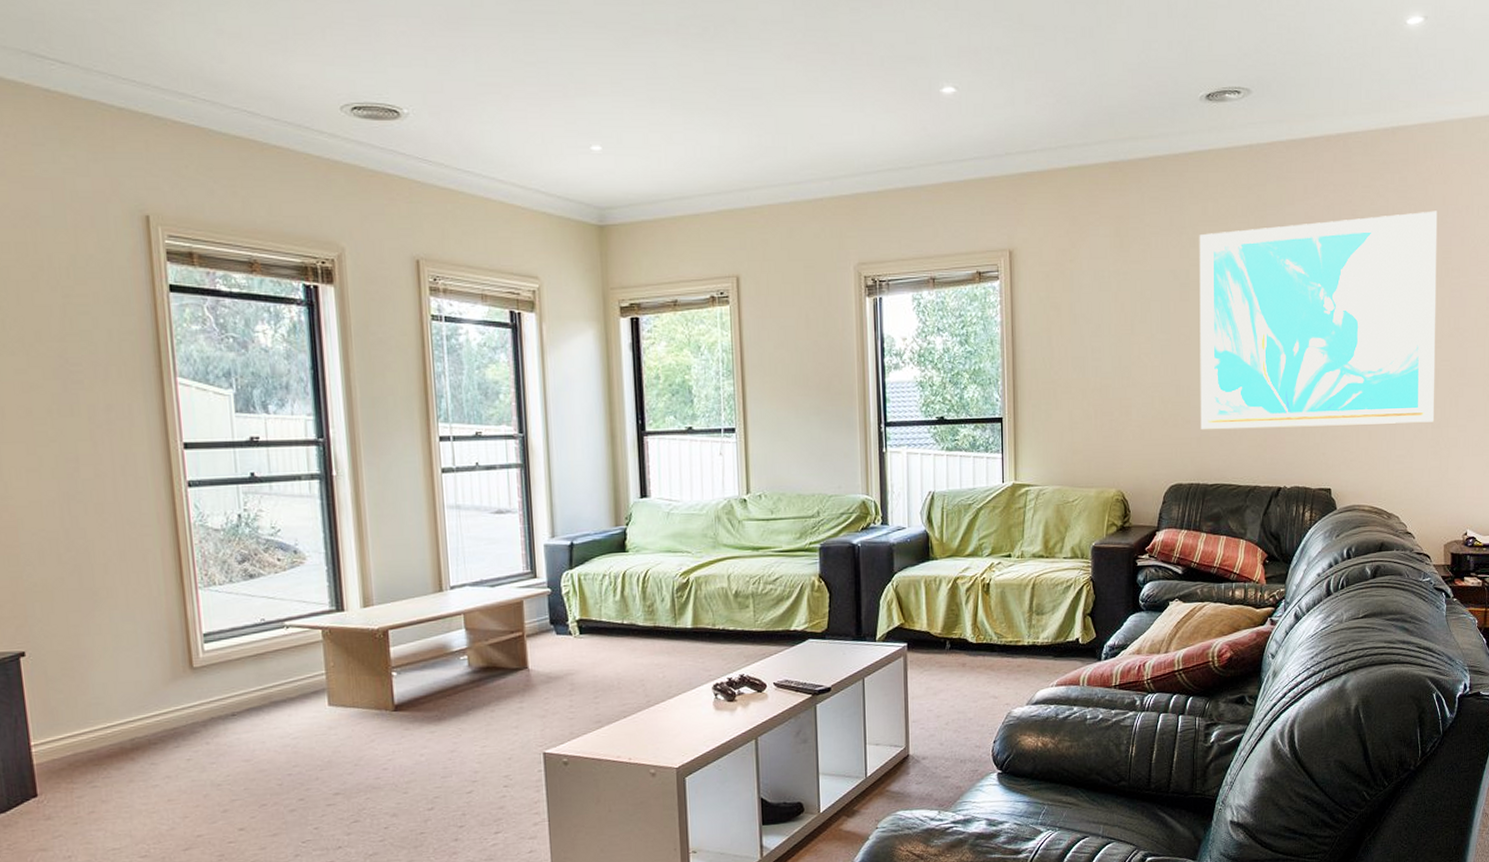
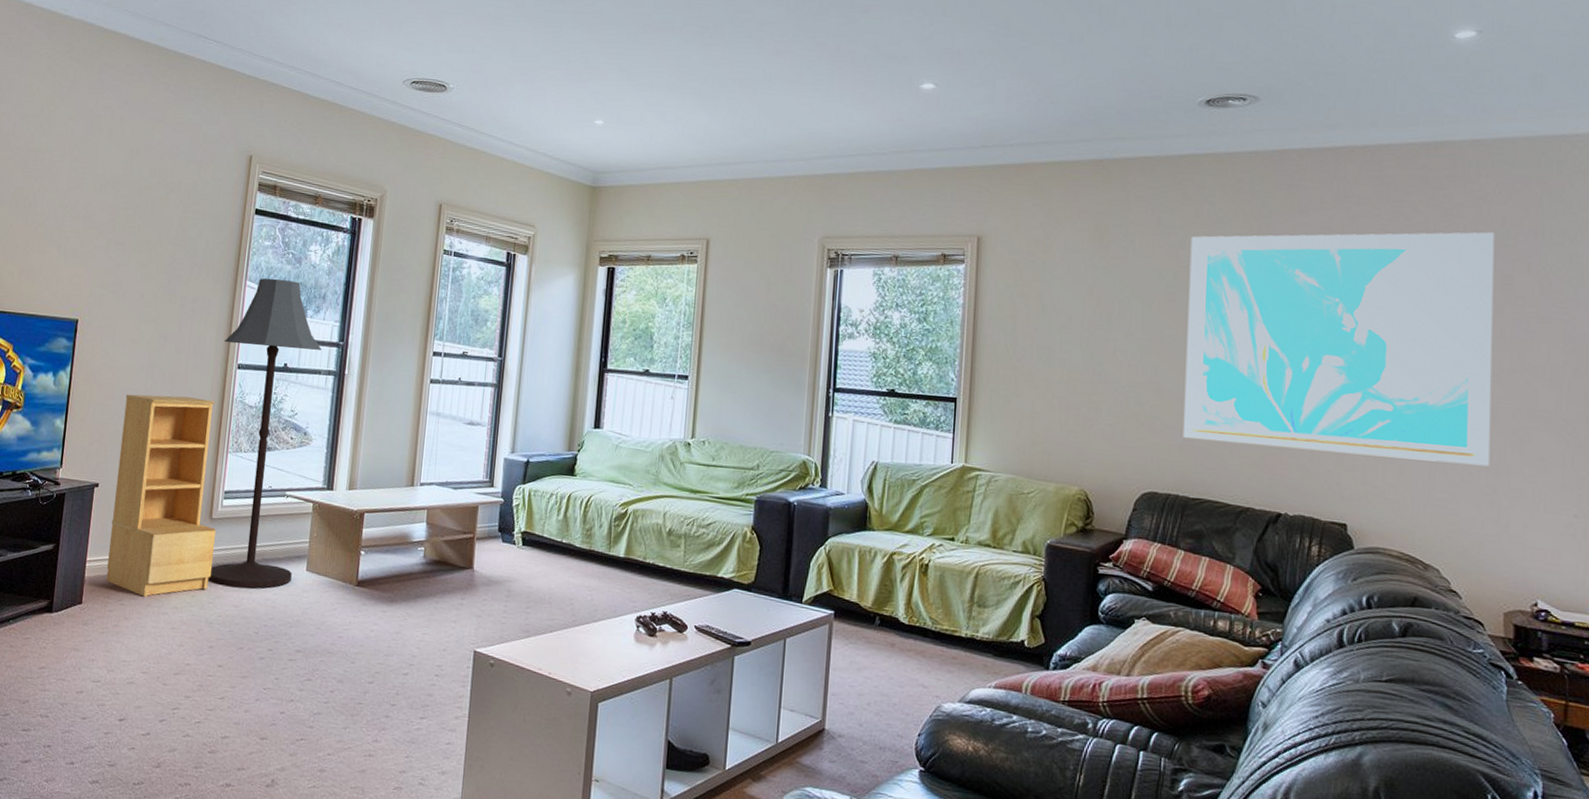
bookshelf: none [36,529,208,773] -> present [106,394,216,597]
floor lamp: none [162,370,312,742] -> present [208,278,322,589]

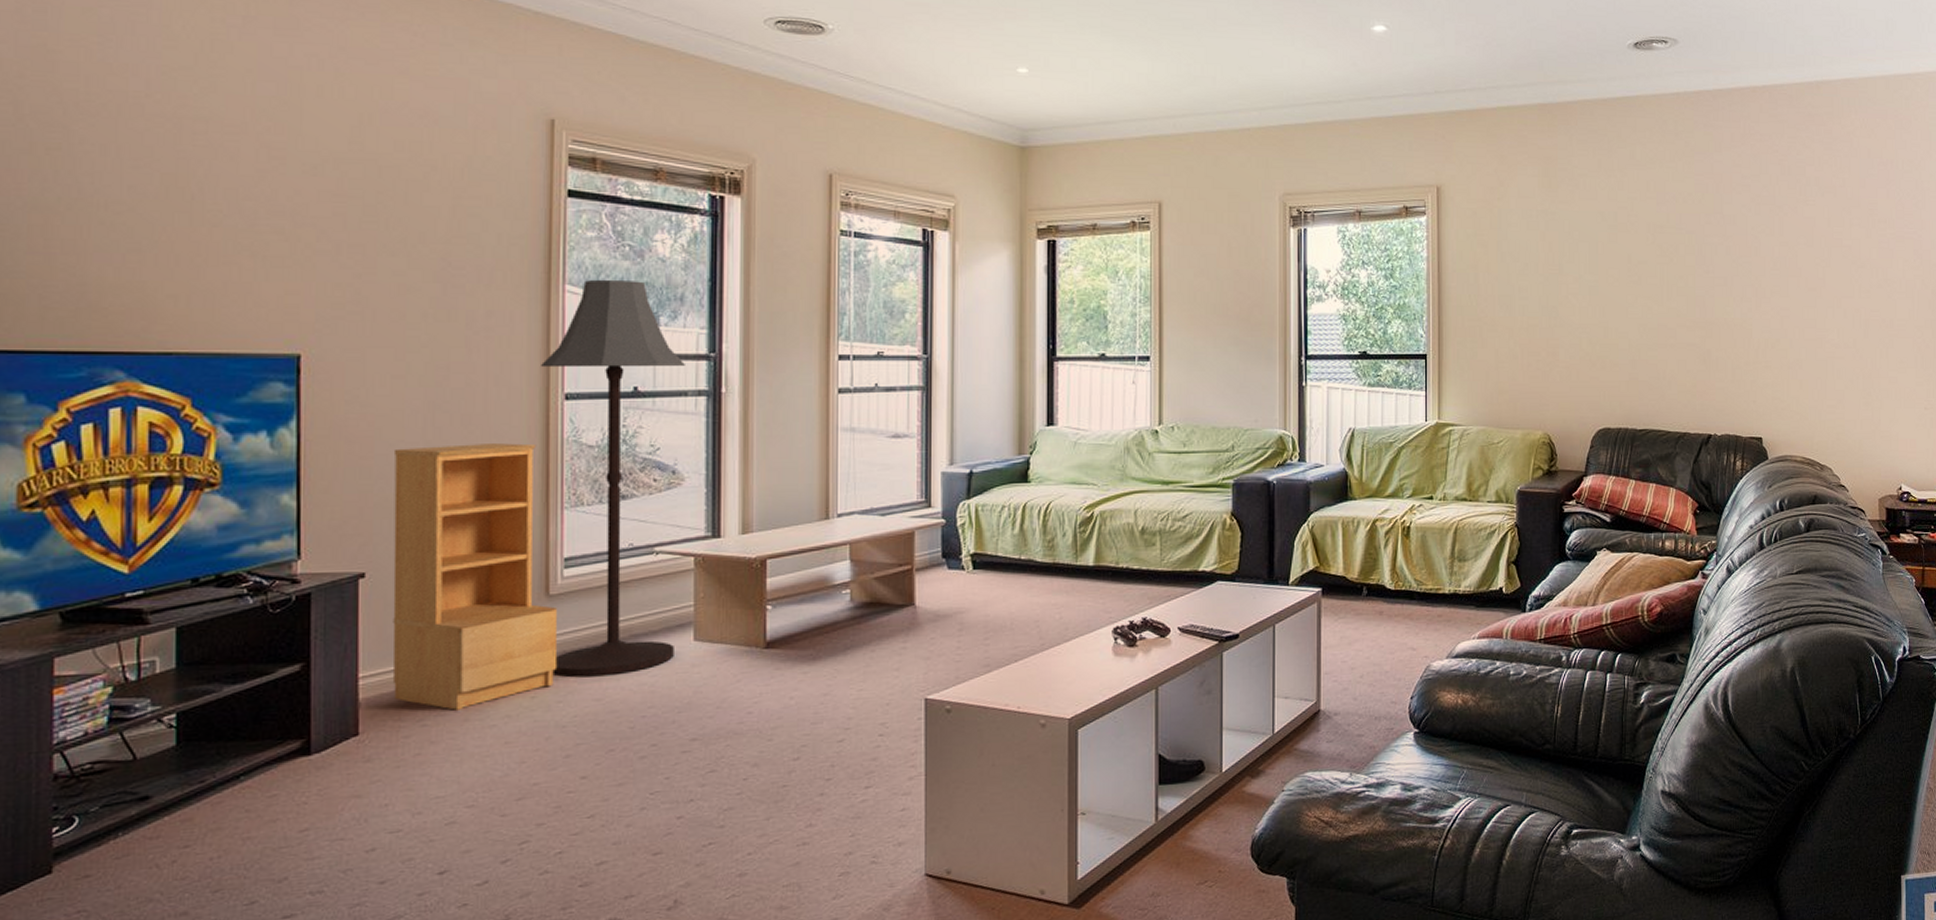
wall art: present [1182,232,1495,466] -> none [1627,163,1865,374]

